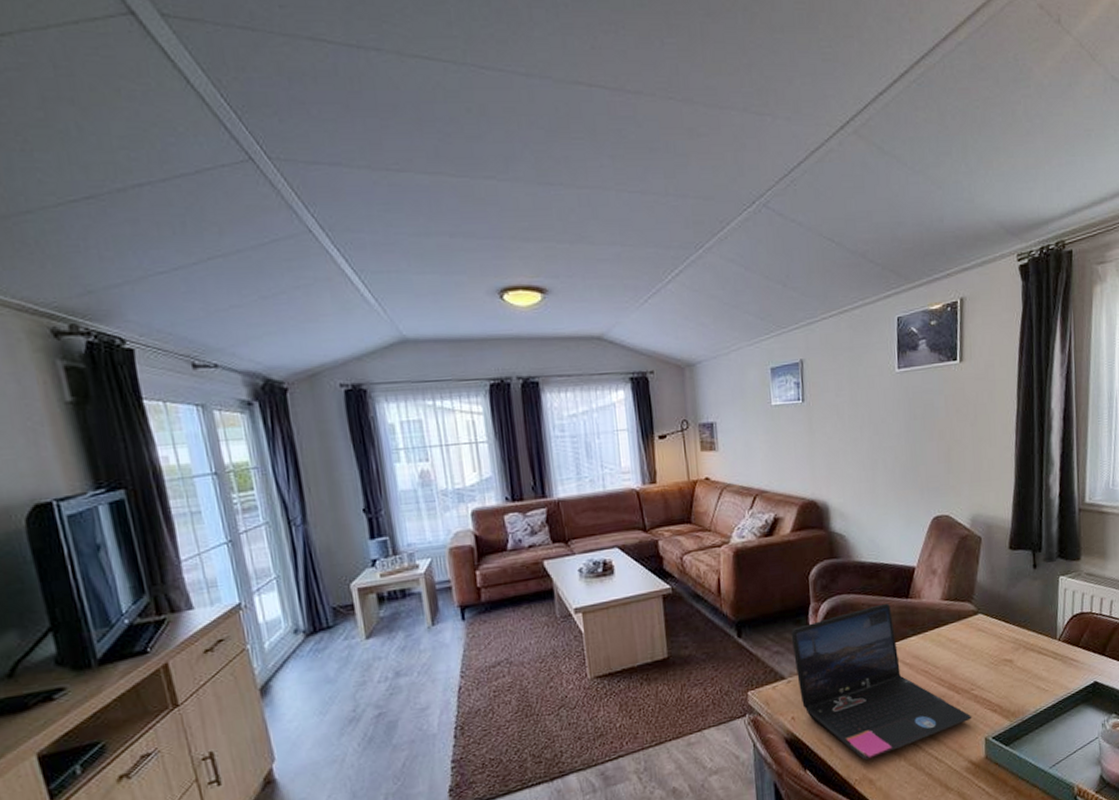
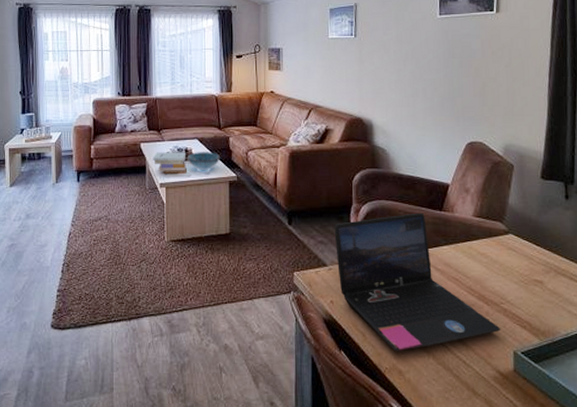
books: none [561,565,608,597] -> present [152,152,187,175]
decorative bowl: none [606,561,649,587] -> present [187,152,220,171]

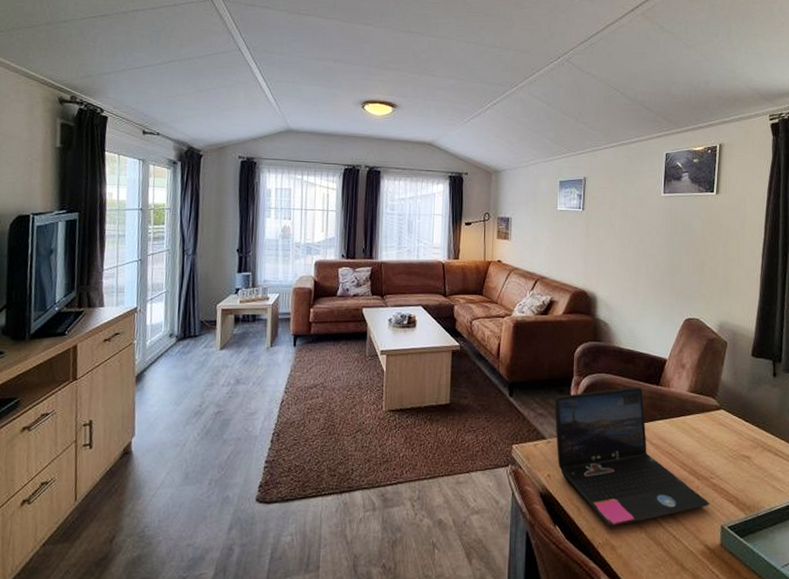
books: present [152,152,187,175] -> none [374,318,410,342]
decorative bowl: present [187,152,220,171] -> none [410,319,444,339]

